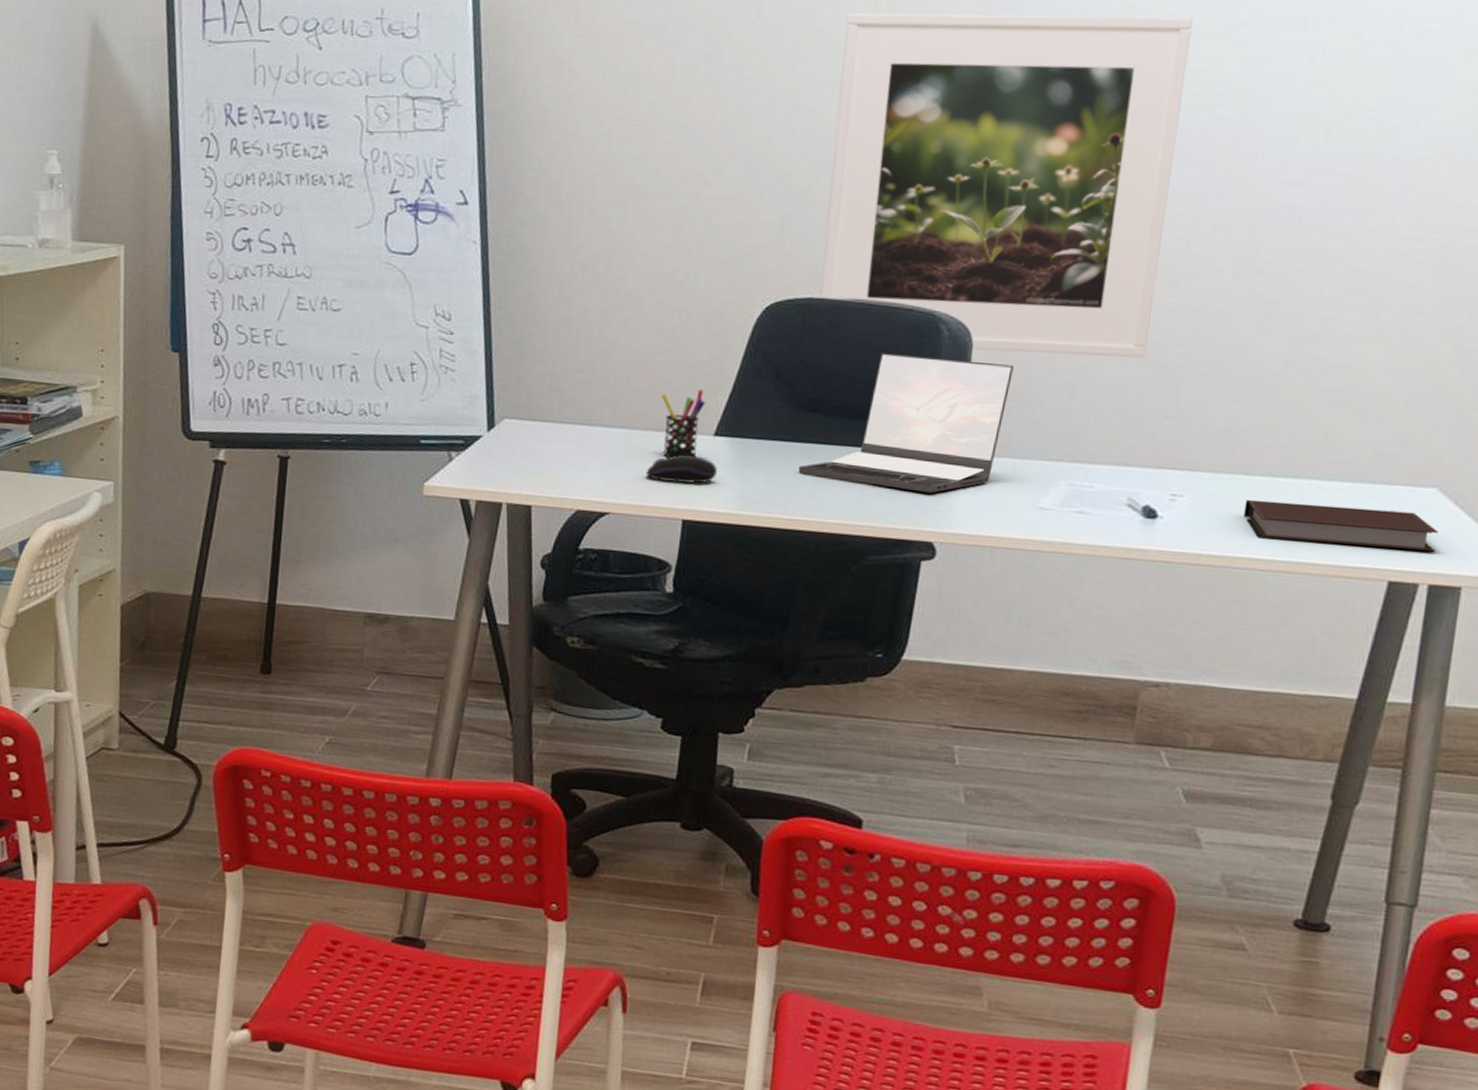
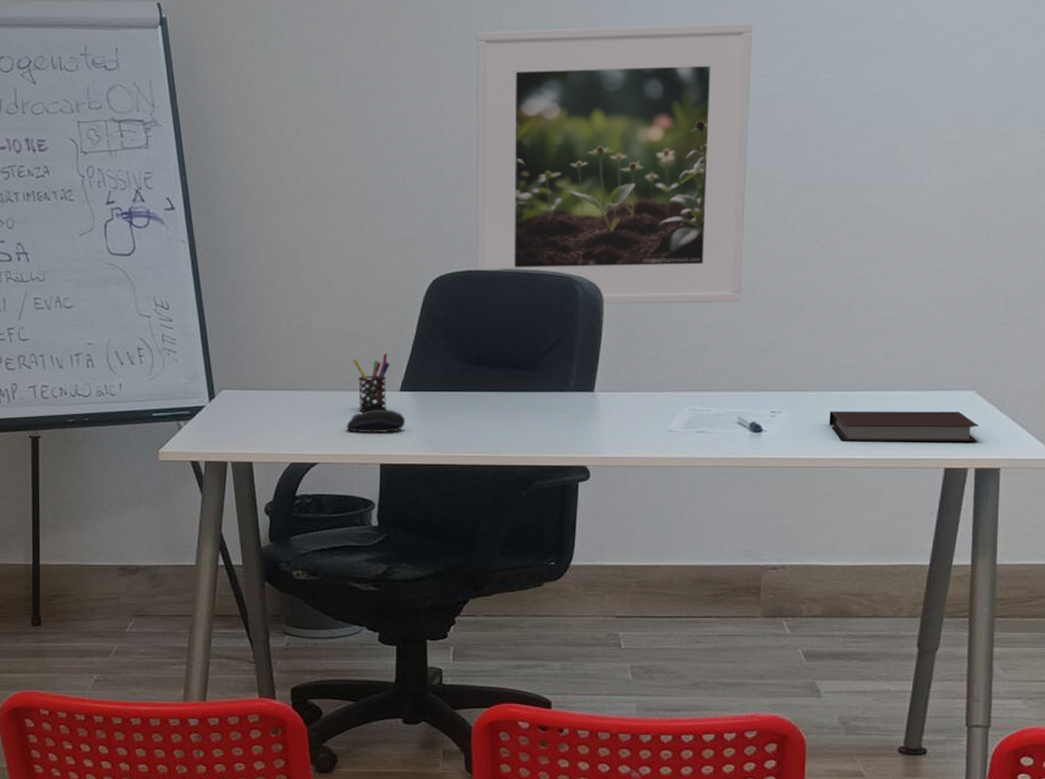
laptop: present [798,353,1014,493] -> none [472,312,638,426]

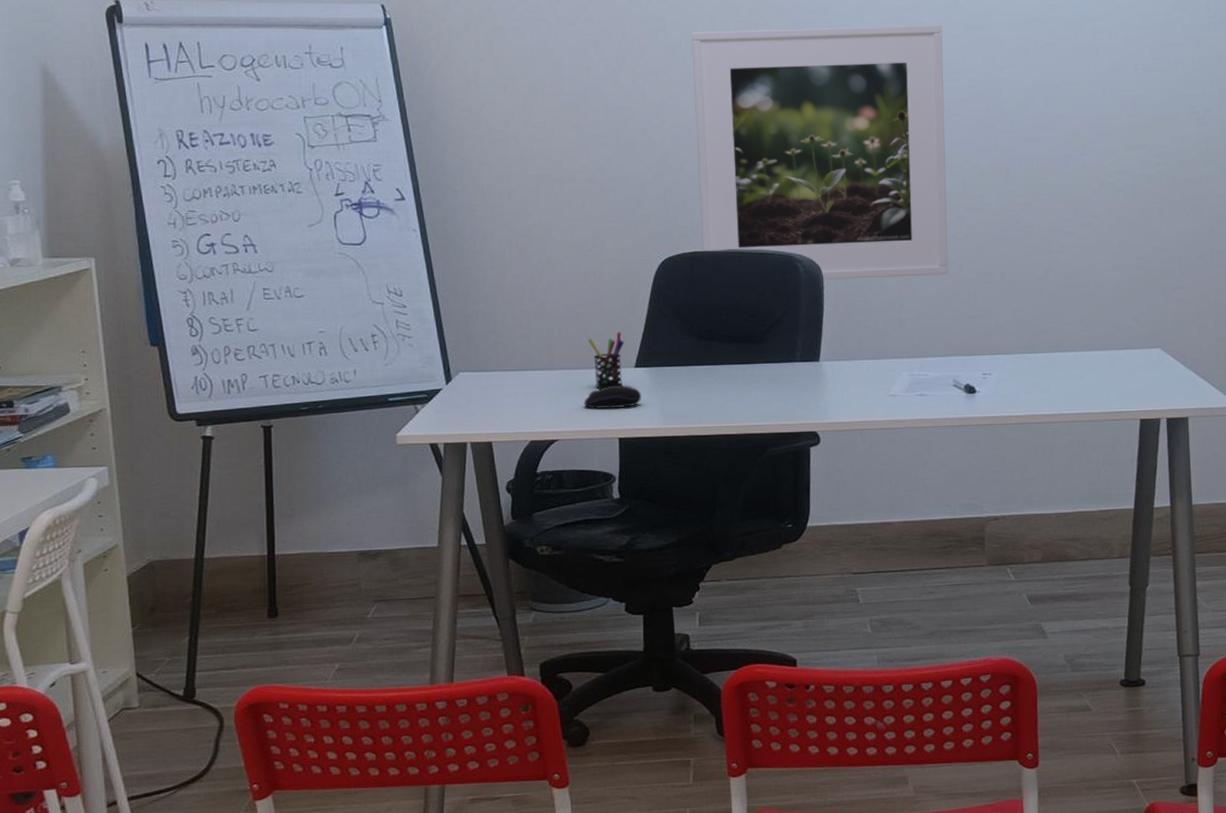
notebook: present [829,411,979,443] -> none [1035,367,1167,399]

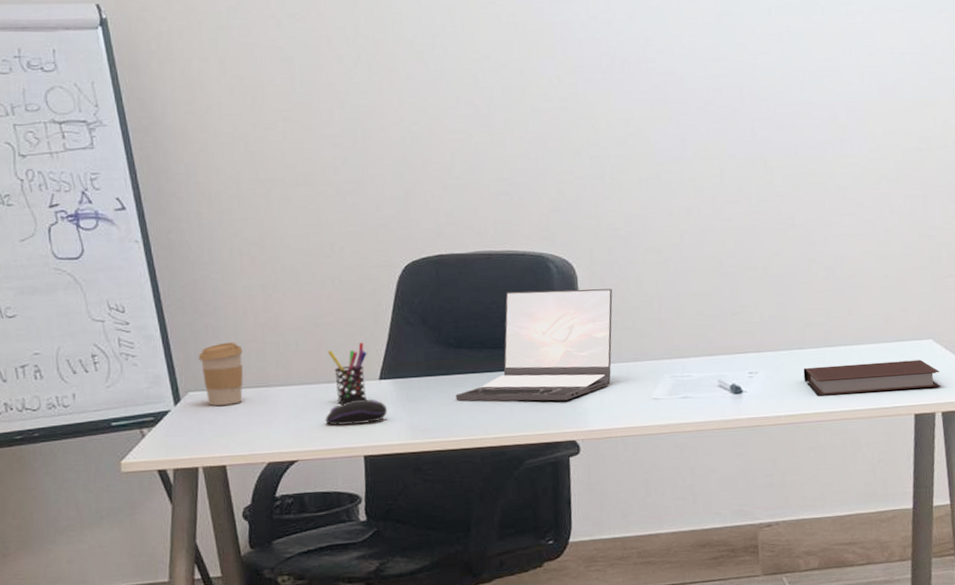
coffee cup: none [469,327,510,386] -> present [198,342,243,406]
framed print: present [691,24,949,280] -> none [429,11,709,280]
laptop: none [705,288,856,394] -> present [455,288,613,401]
notebook: none [1035,367,1167,399] -> present [803,359,941,396]

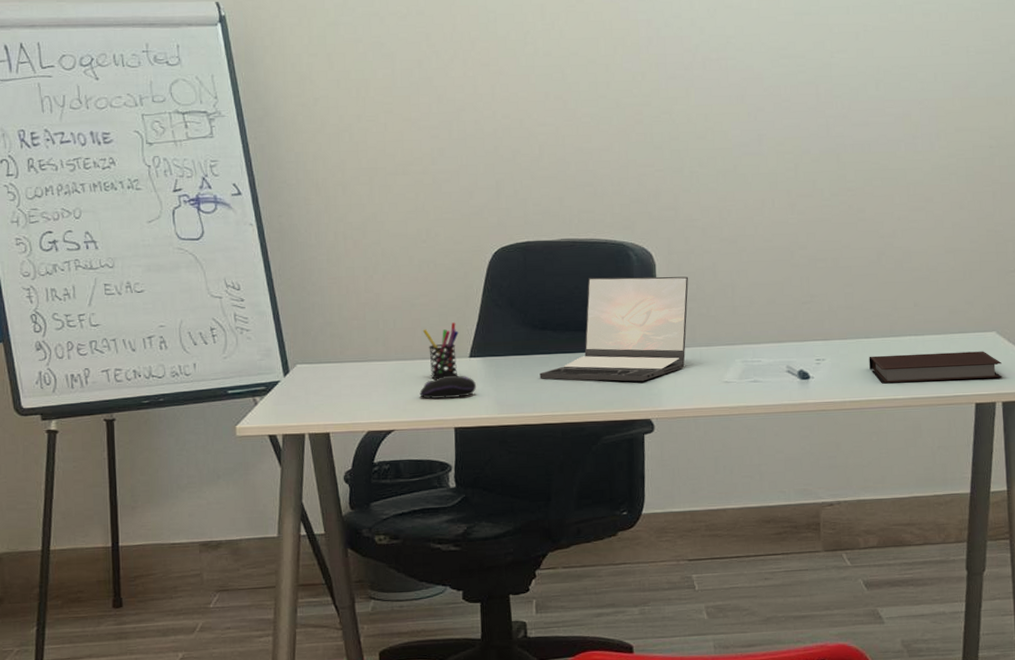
coffee cup: present [198,342,243,406] -> none [305,319,346,378]

